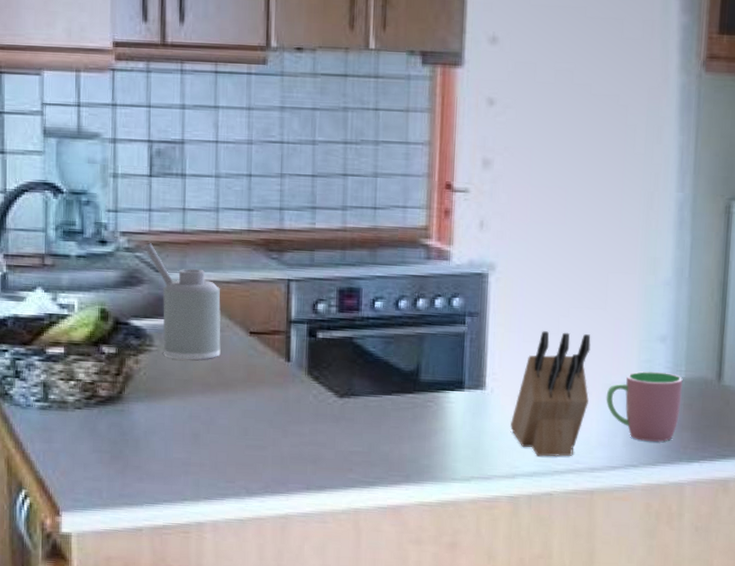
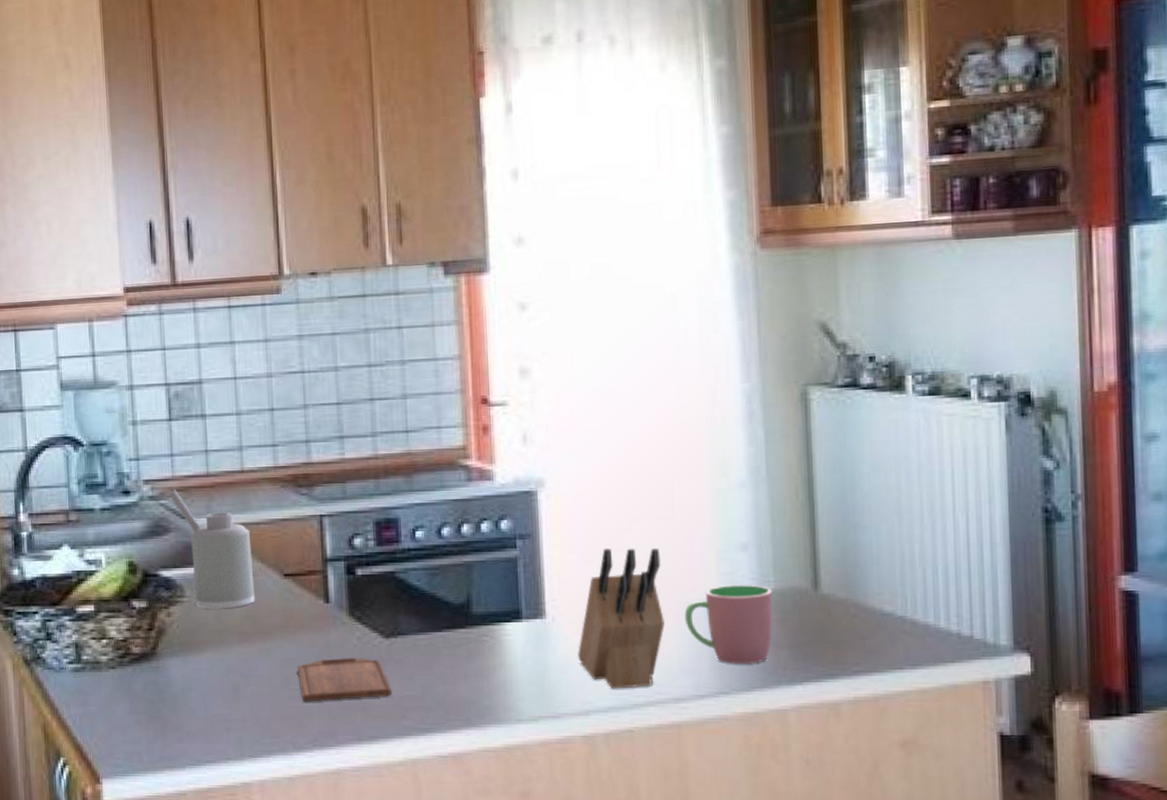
cutting board: none [255,412,341,452] -> present [297,657,391,702]

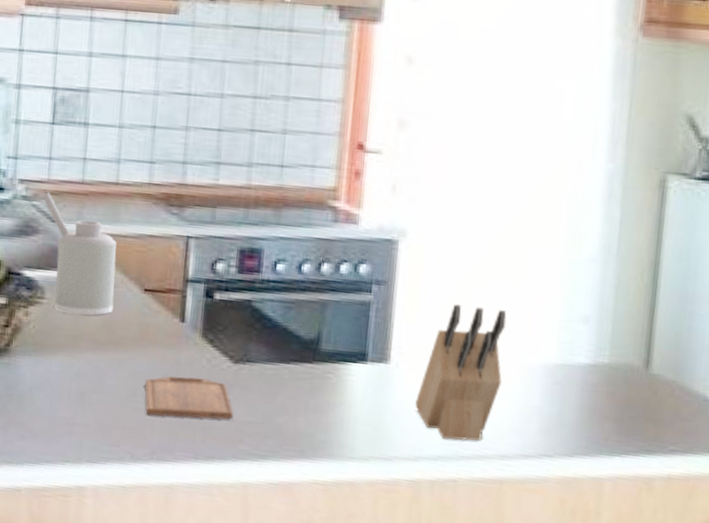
cup: present [684,585,773,665] -> none [520,353,606,432]

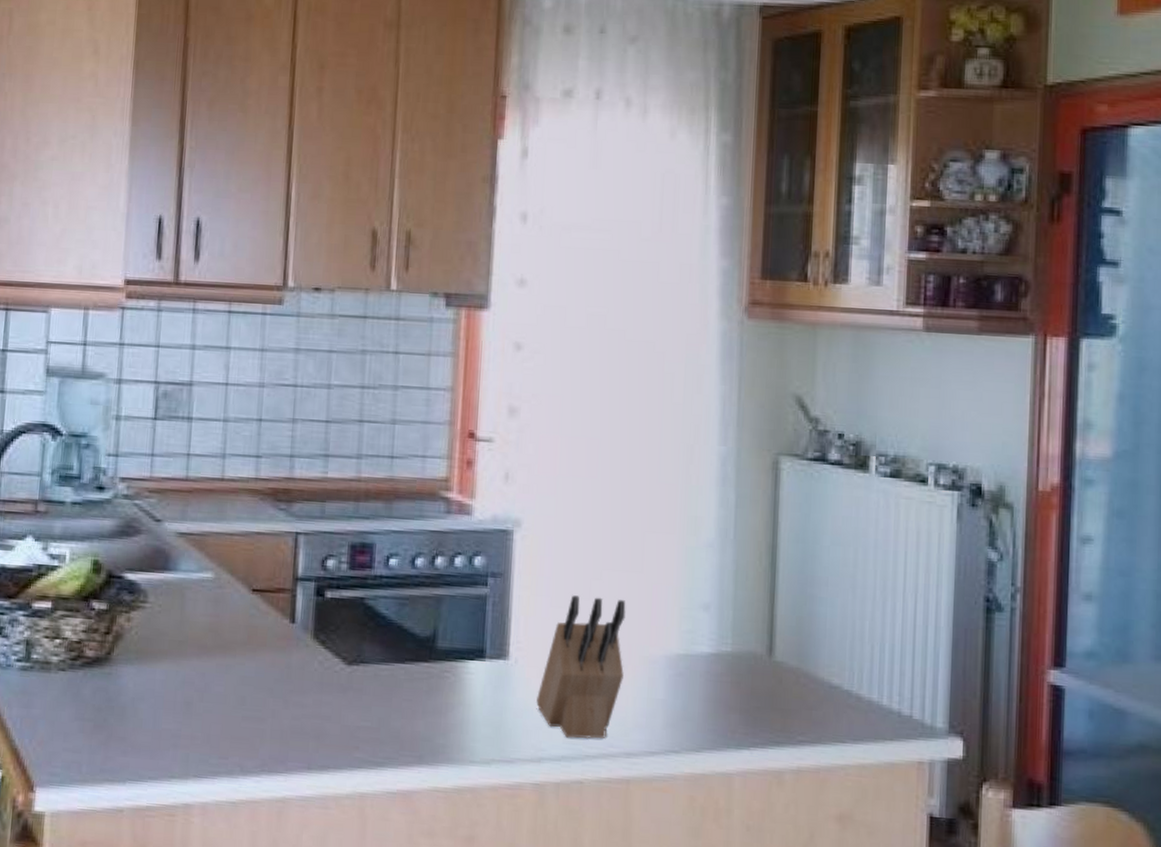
soap dispenser: present [41,192,117,316] -> none [143,490,223,619]
cutting board: present [144,375,233,420] -> none [253,680,348,726]

